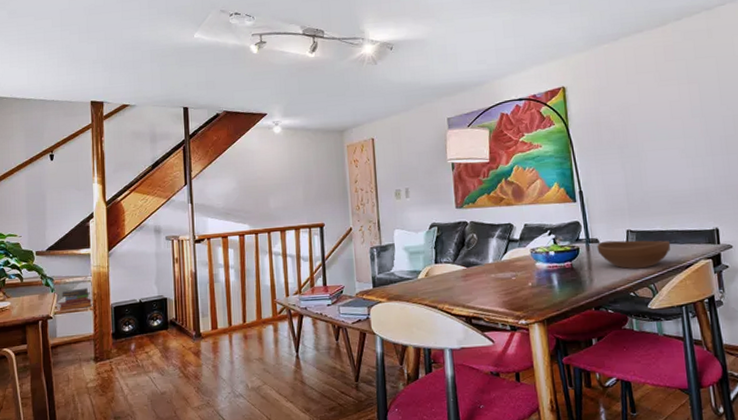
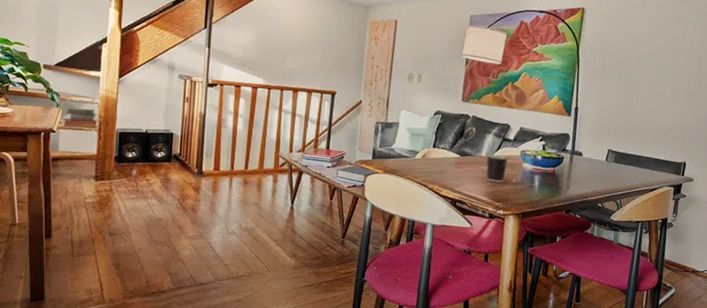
mug: none [494,259,519,290] -> present [486,155,508,183]
bowl: present [597,240,671,269] -> none [579,155,643,185]

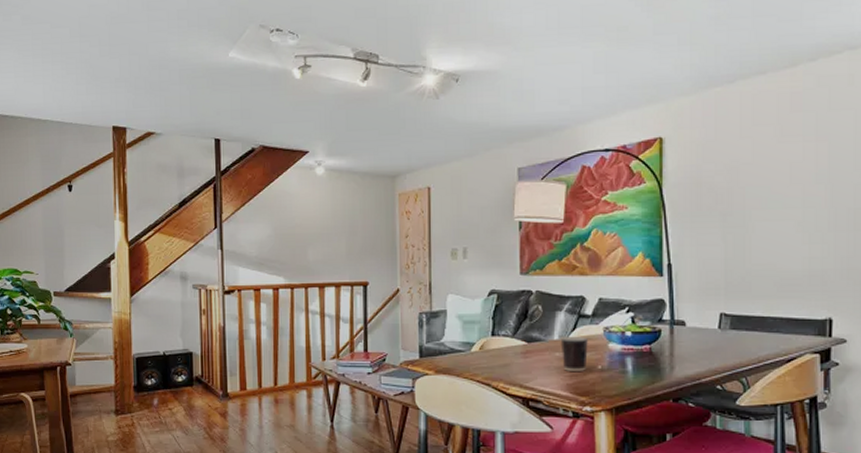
books: present [61,108,97,128] -> none [75,335,112,359]

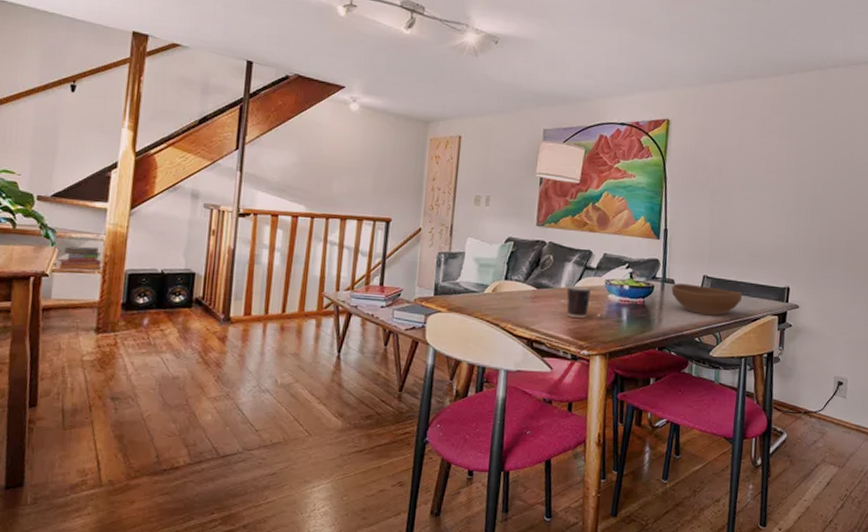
books: none [75,335,112,359] -> present [55,246,102,271]
bowl: none [683,324,772,359] -> present [671,283,743,316]

